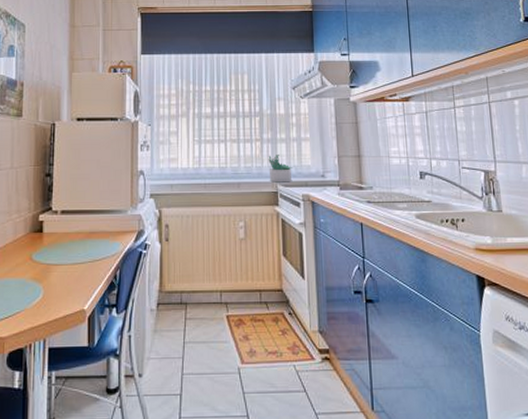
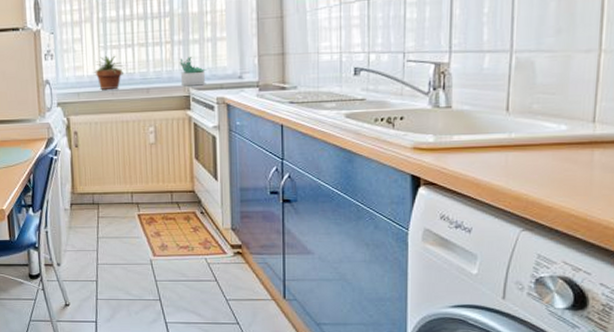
potted plant: none [187,149,218,182] -> present [93,55,126,90]

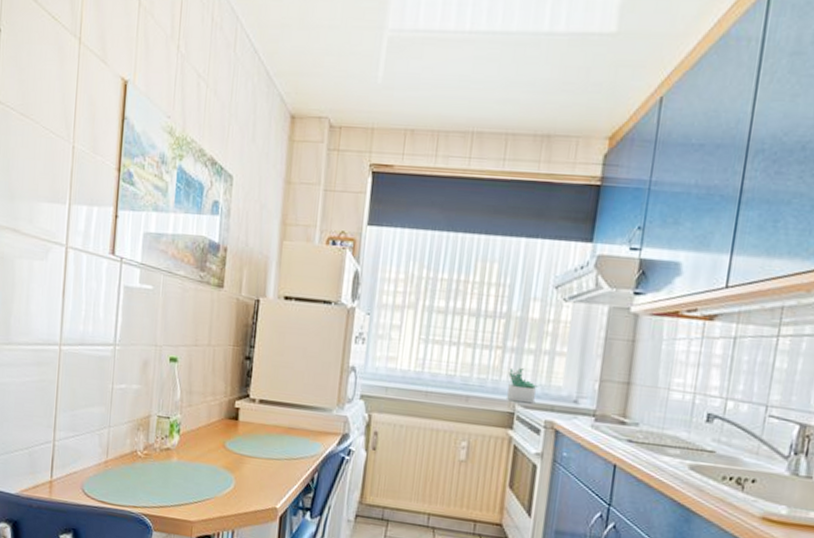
potted plant: present [93,55,126,90] -> none [408,350,447,391]

